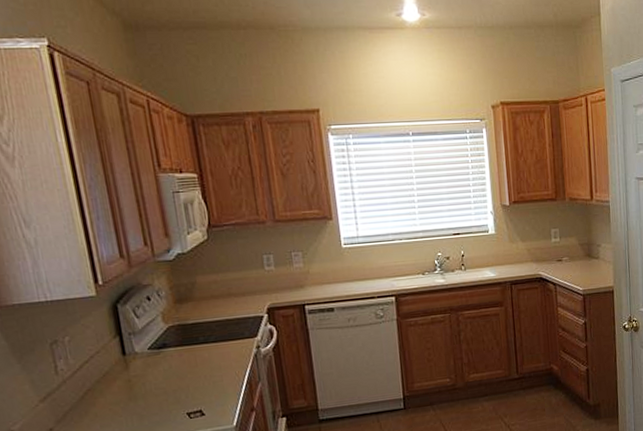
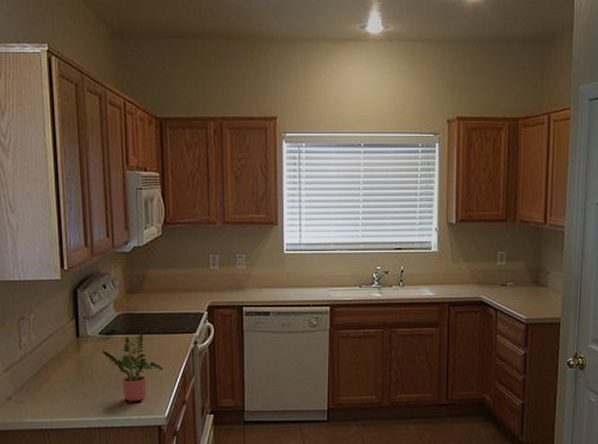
potted plant: none [153,343,226,416] -> present [101,333,163,402]

